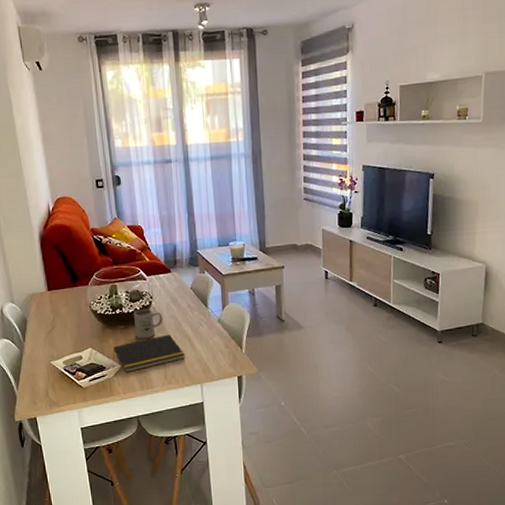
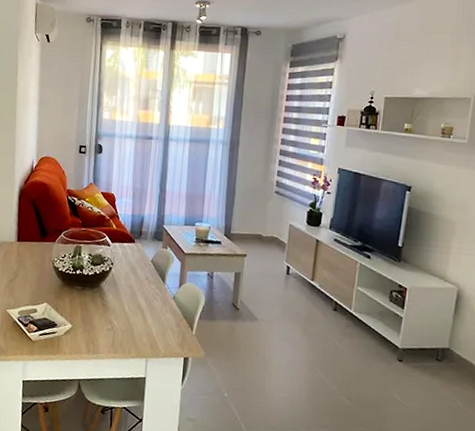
notepad: present [113,334,186,373] -> none [66,302,136,334]
mug: present [133,309,163,339] -> none [91,273,120,304]

